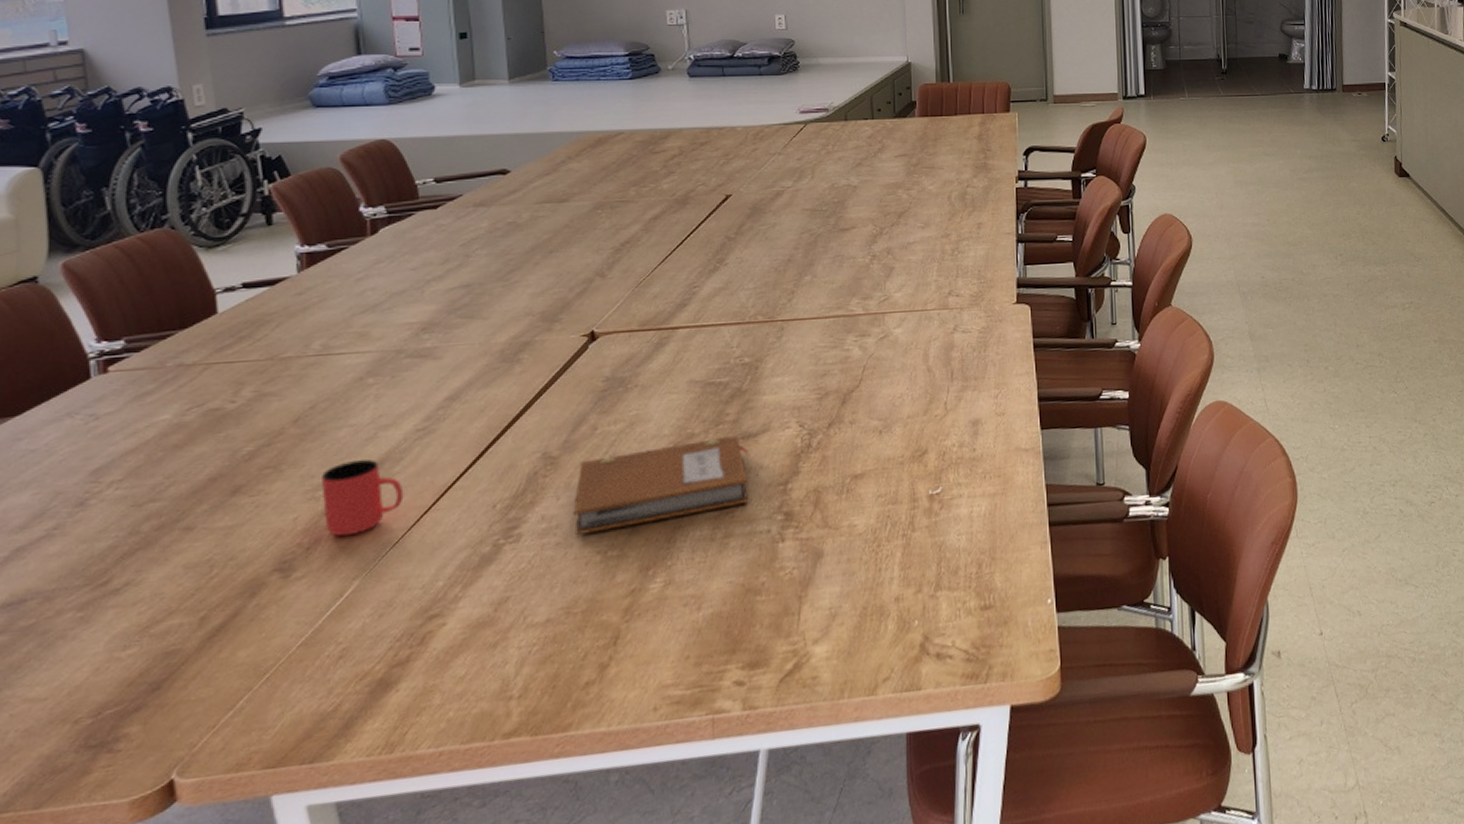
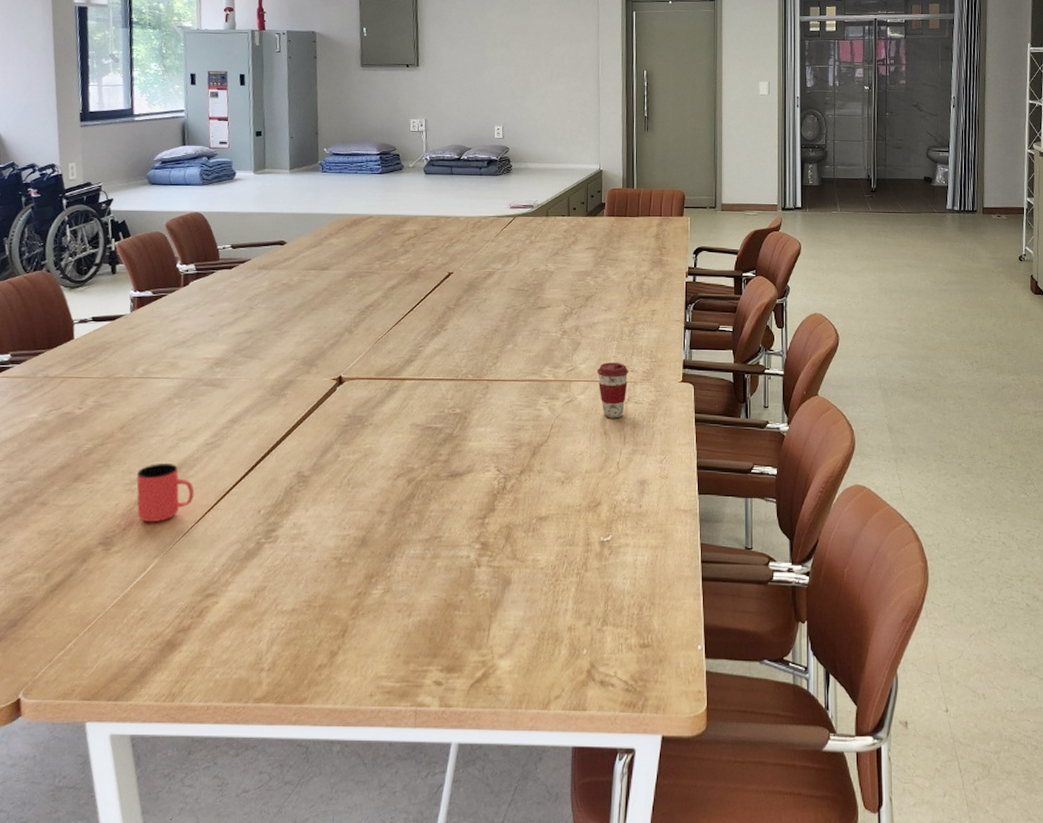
notebook: present [573,435,749,536] -> none [317,473,455,543]
coffee cup: none [915,287,954,353] -> present [597,362,629,418]

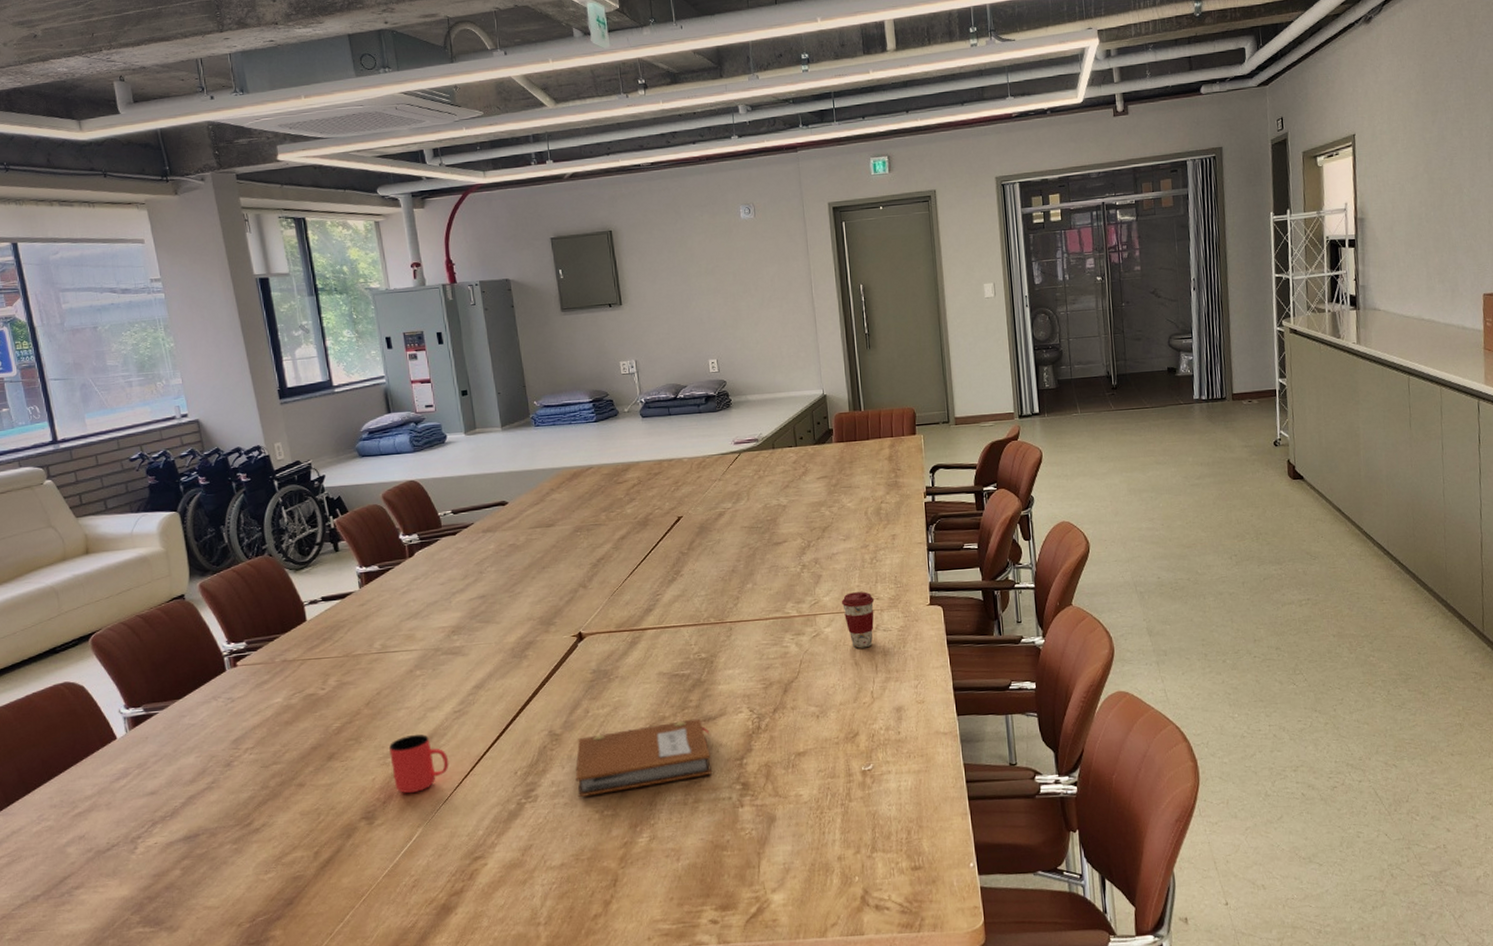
notebook: none [317,473,455,543] -> present [575,718,713,798]

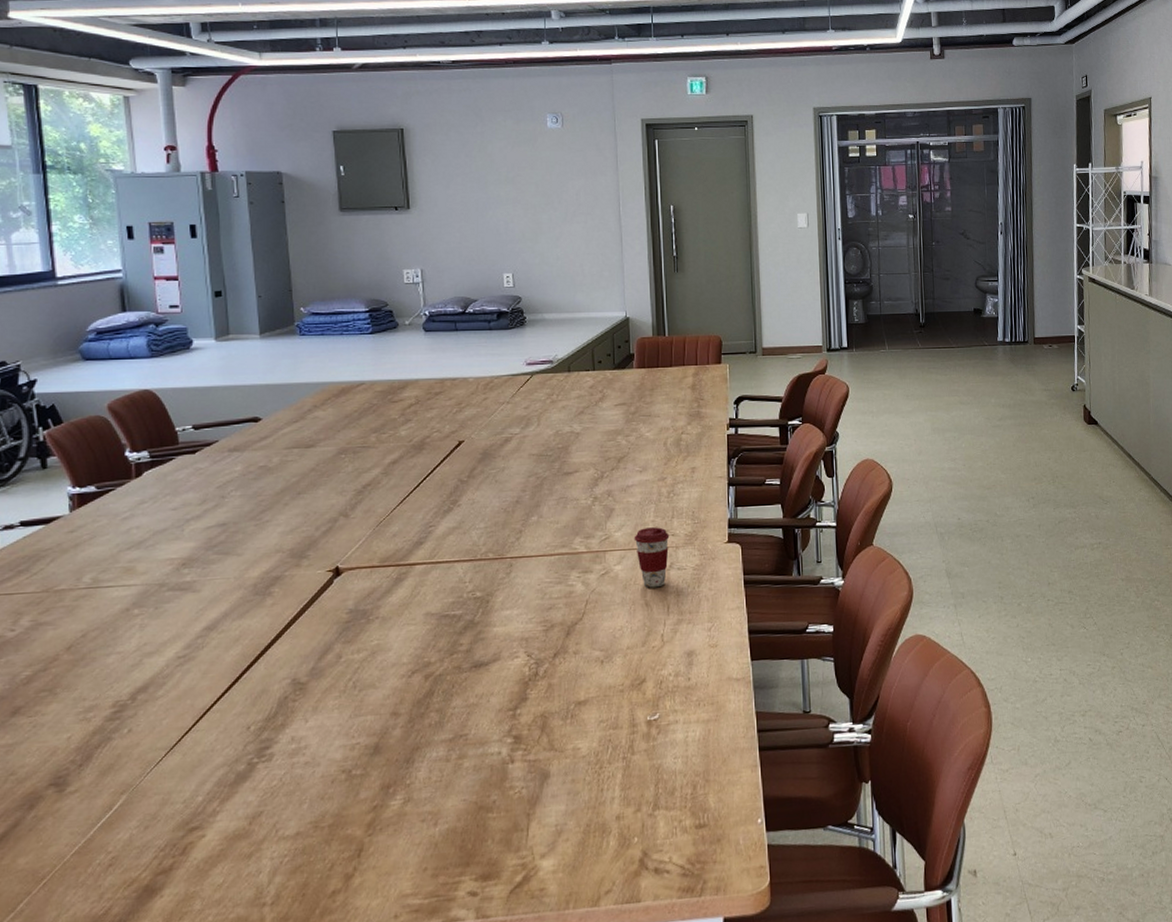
cup: present [389,734,449,794] -> none [92,683,167,755]
notebook: present [575,718,713,798] -> none [320,664,481,756]

